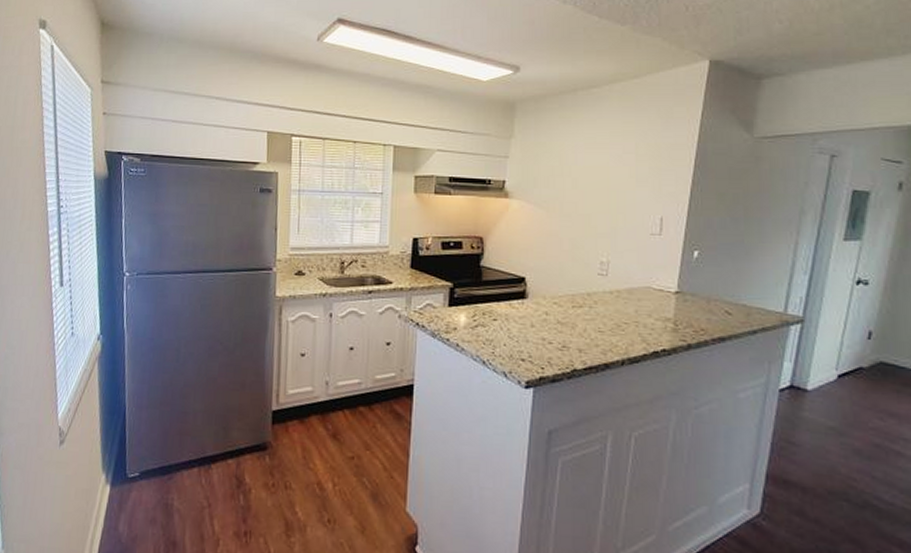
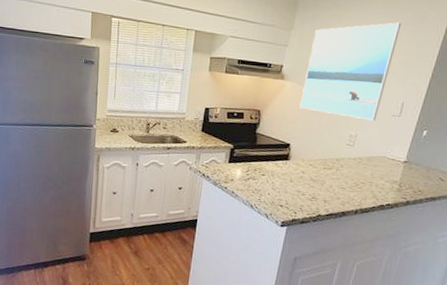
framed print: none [532,122,644,242] -> present [299,22,402,121]

